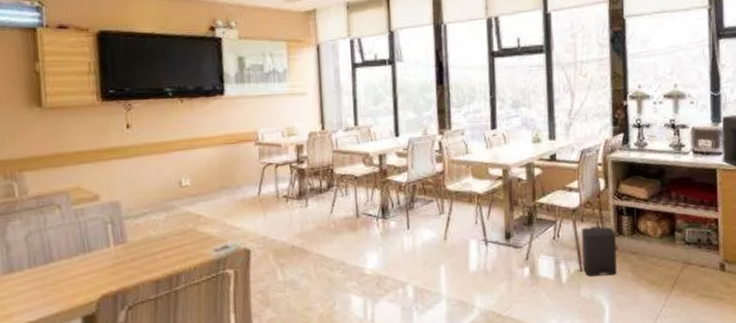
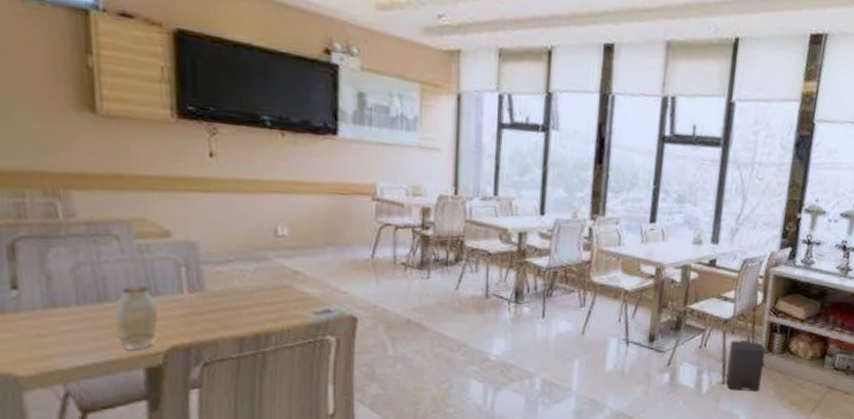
vase: none [57,245,91,302] -> present [114,286,158,350]

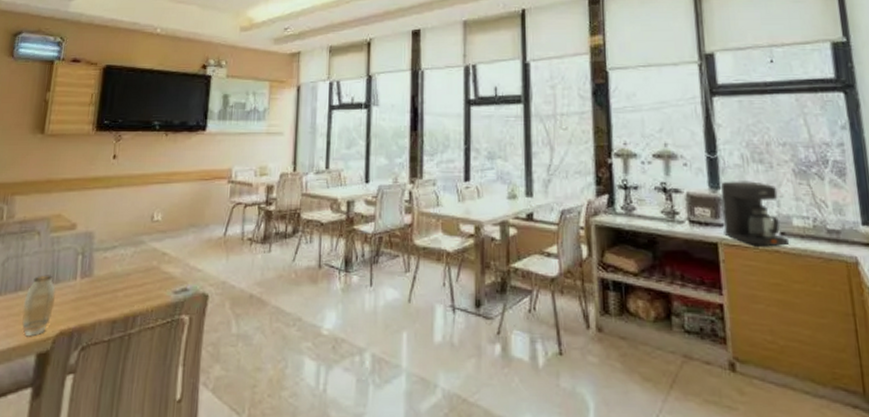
pedal bin: present [726,339,765,391] -> none [562,300,603,364]

